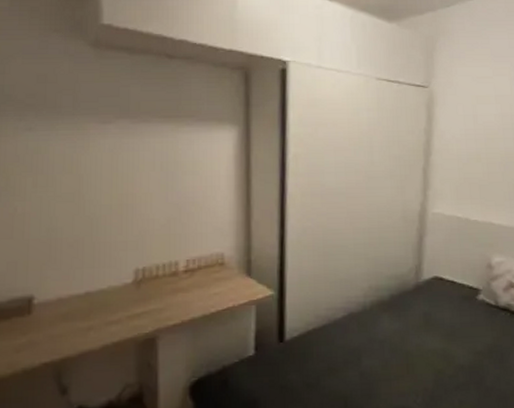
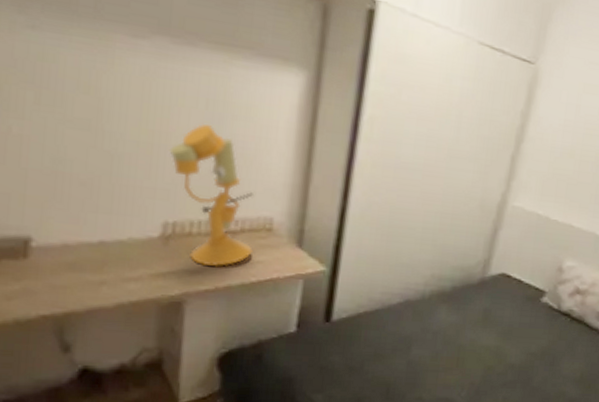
desk lamp: none [135,183,209,303] -> present [169,124,253,266]

